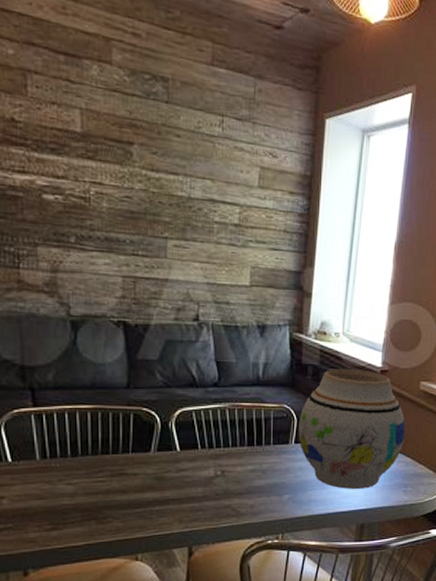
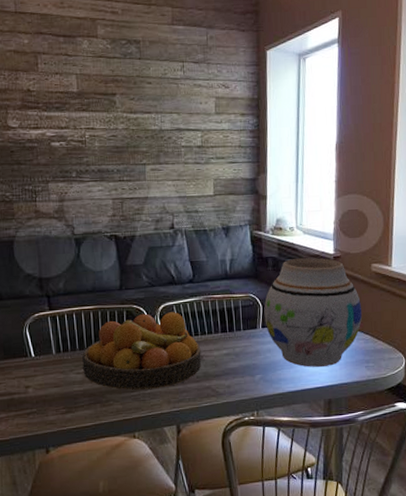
fruit bowl: none [75,418,222,507] -> present [82,312,202,390]

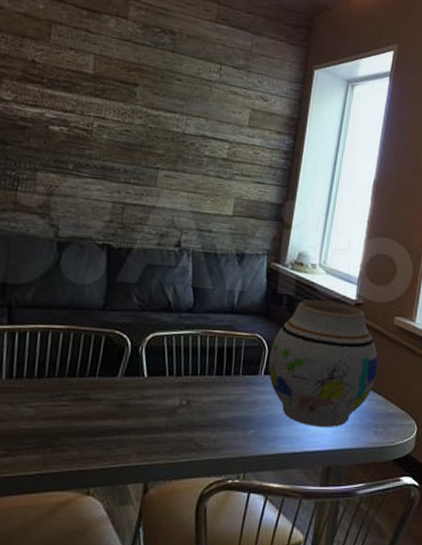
fruit bowl: present [82,312,202,390] -> none [37,342,189,436]

